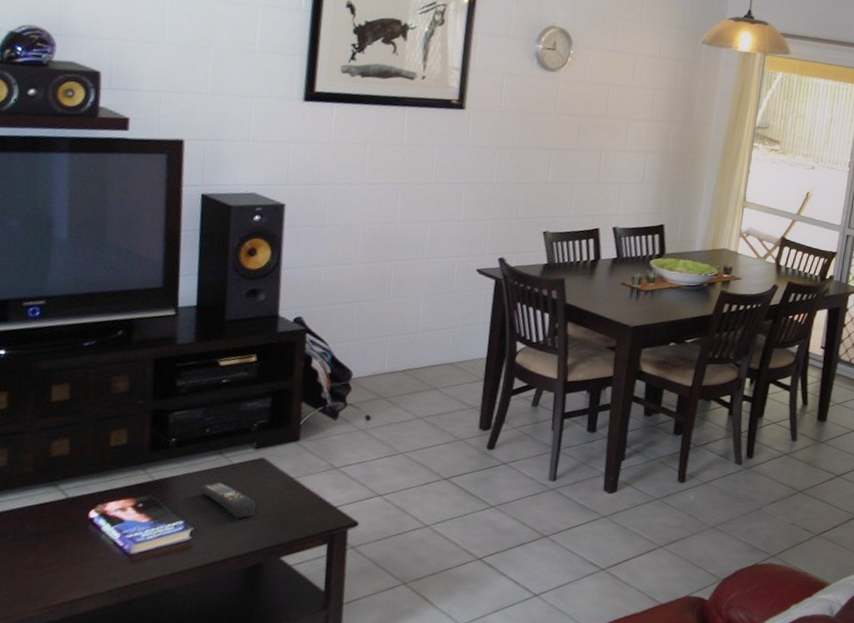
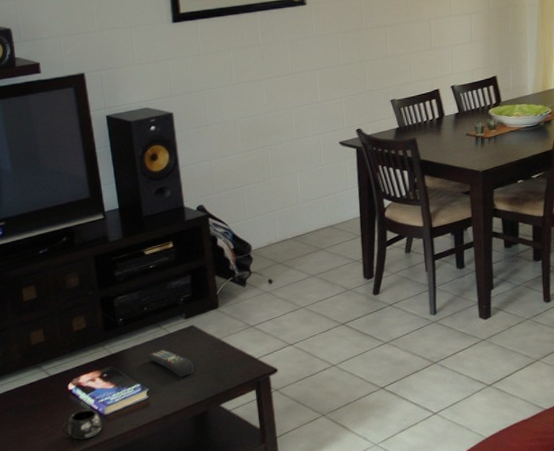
mug: none [69,545,125,582] -> present [61,409,102,440]

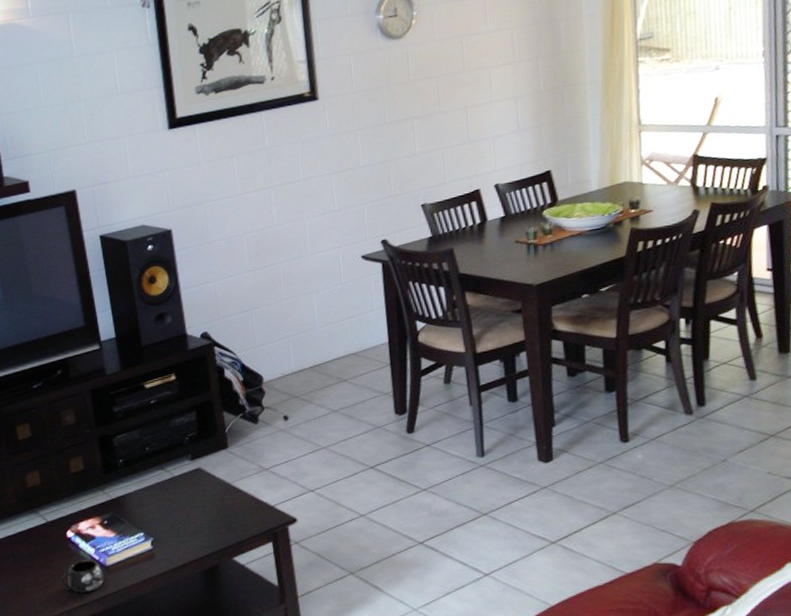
remote control: present [147,349,194,378] -> none [151,494,202,526]

